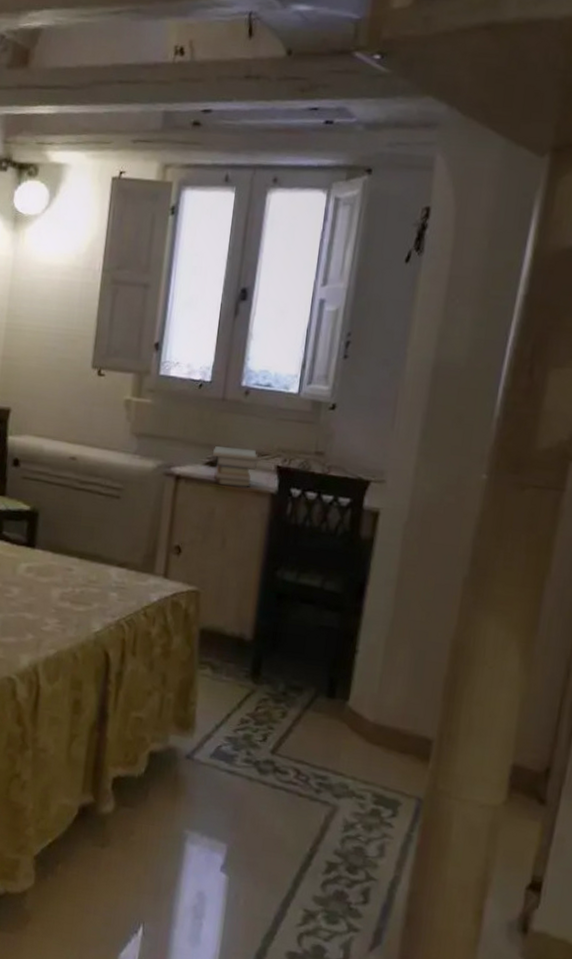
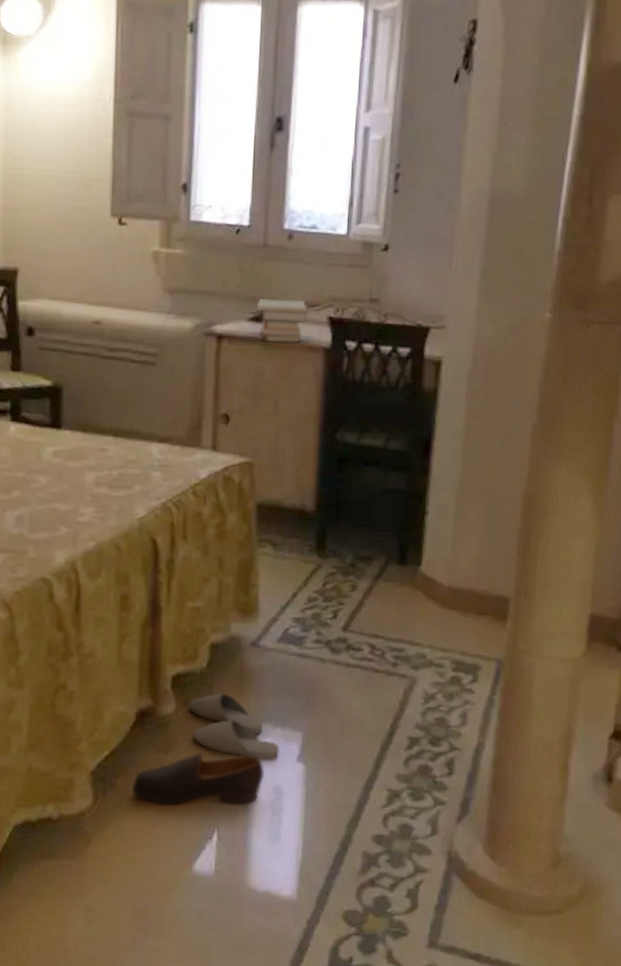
shoe: none [70,850,190,906] -> present [131,752,265,807]
slippers: none [125,798,206,867] -> present [188,693,281,761]

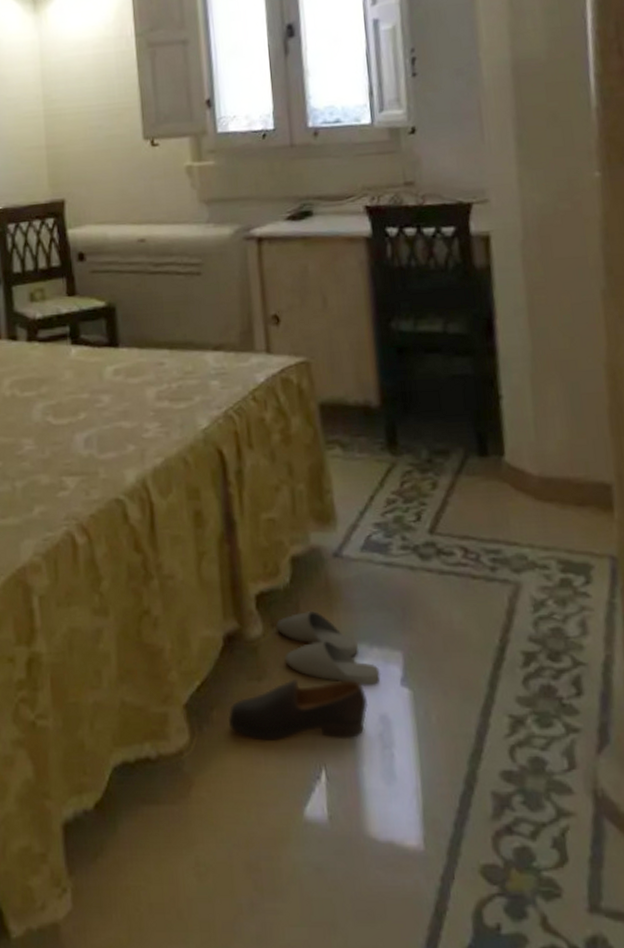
books: present [256,298,309,344] -> none [291,193,344,239]

